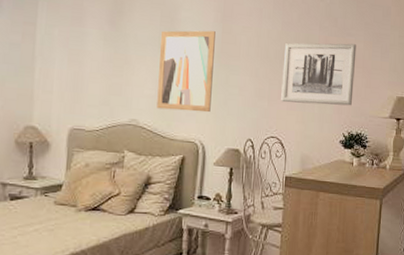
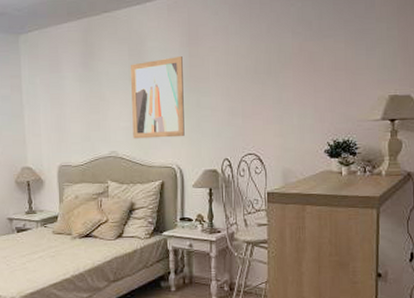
wall art: present [281,43,357,106] -> none [255,45,337,118]

